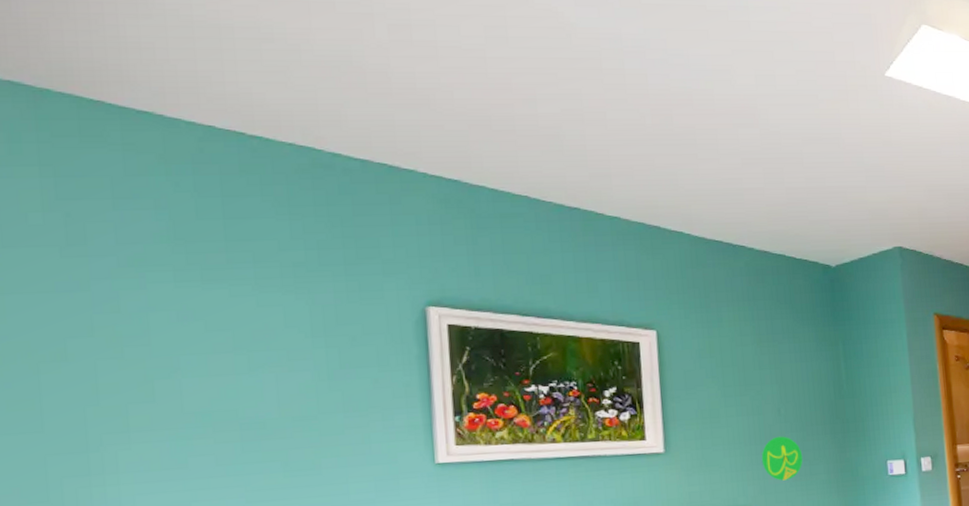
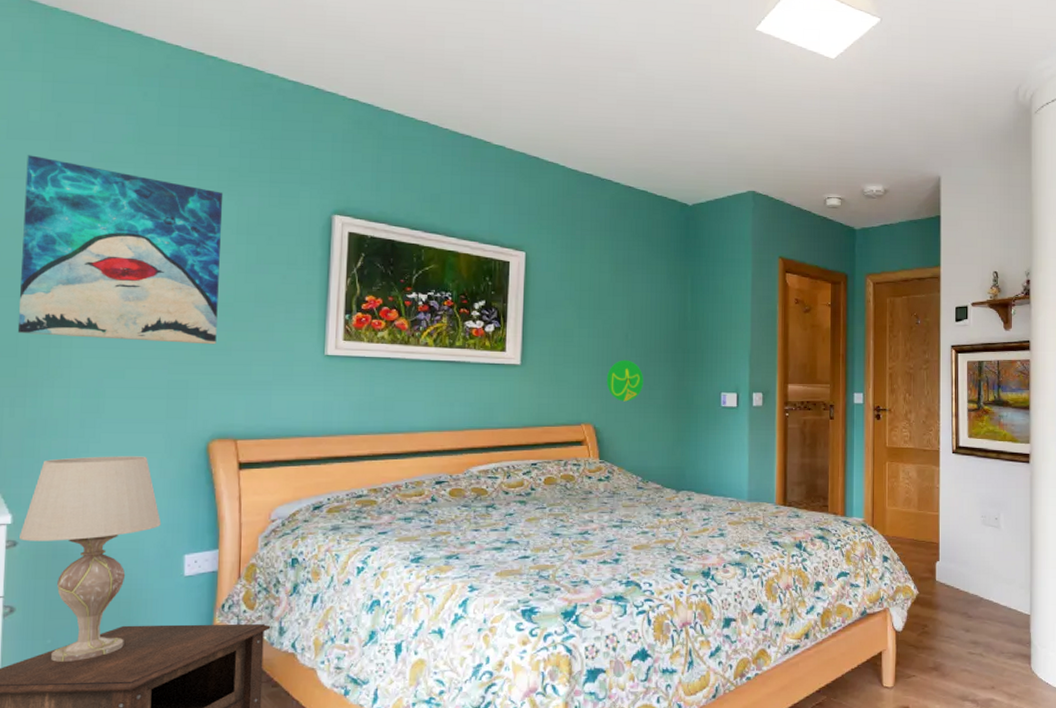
wall art: none [31,265,302,475] -> present [17,155,224,345]

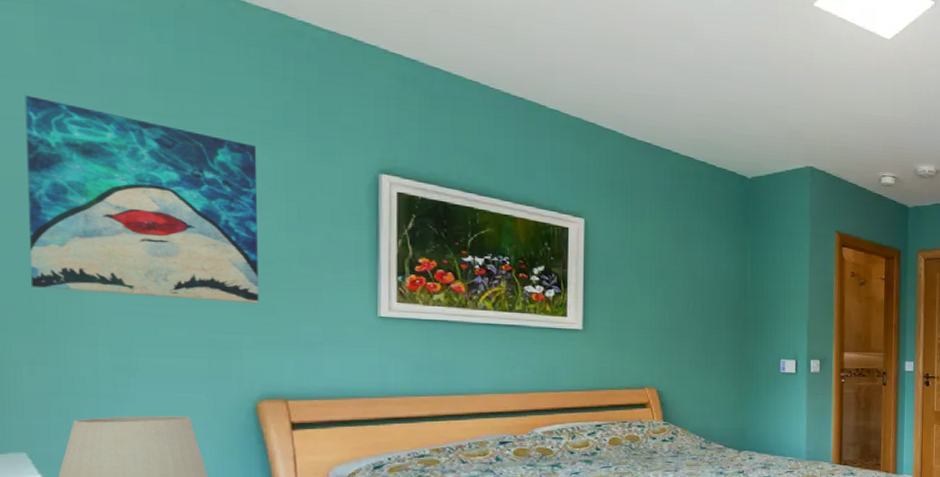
decorative plate: present [606,360,644,402] -> none [668,326,706,367]

